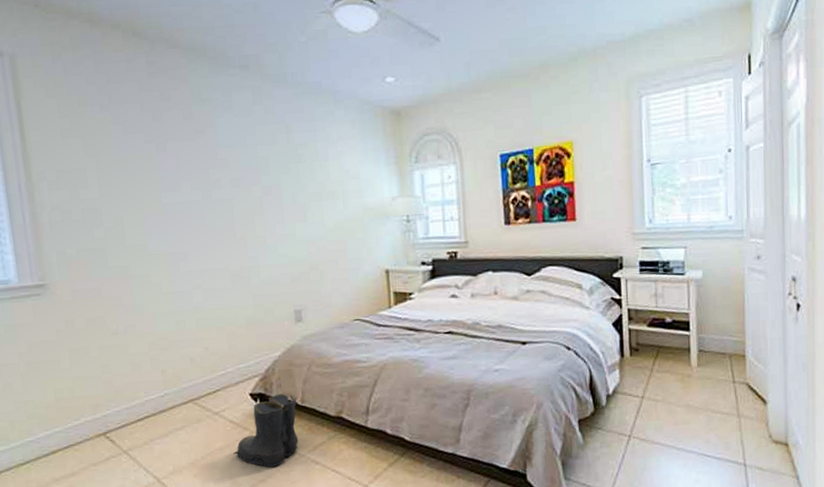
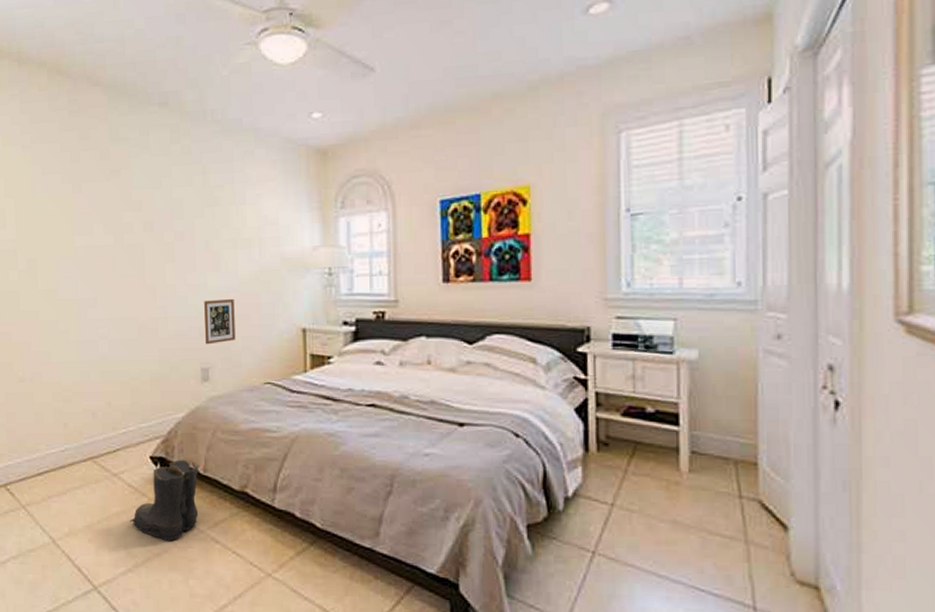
picture frame: none [294,246,325,289] -> present [204,298,236,345]

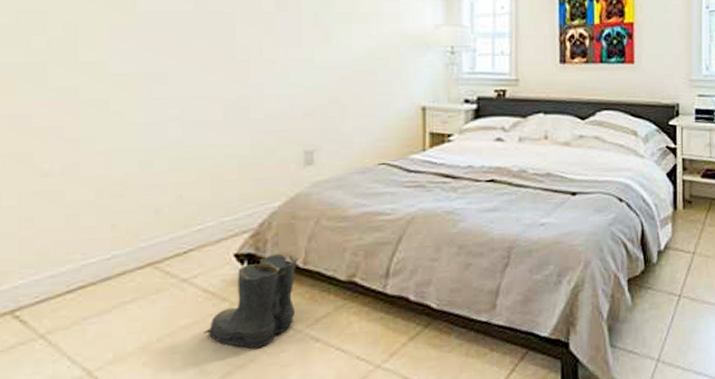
picture frame: present [204,298,236,345] -> none [310,75,347,125]

